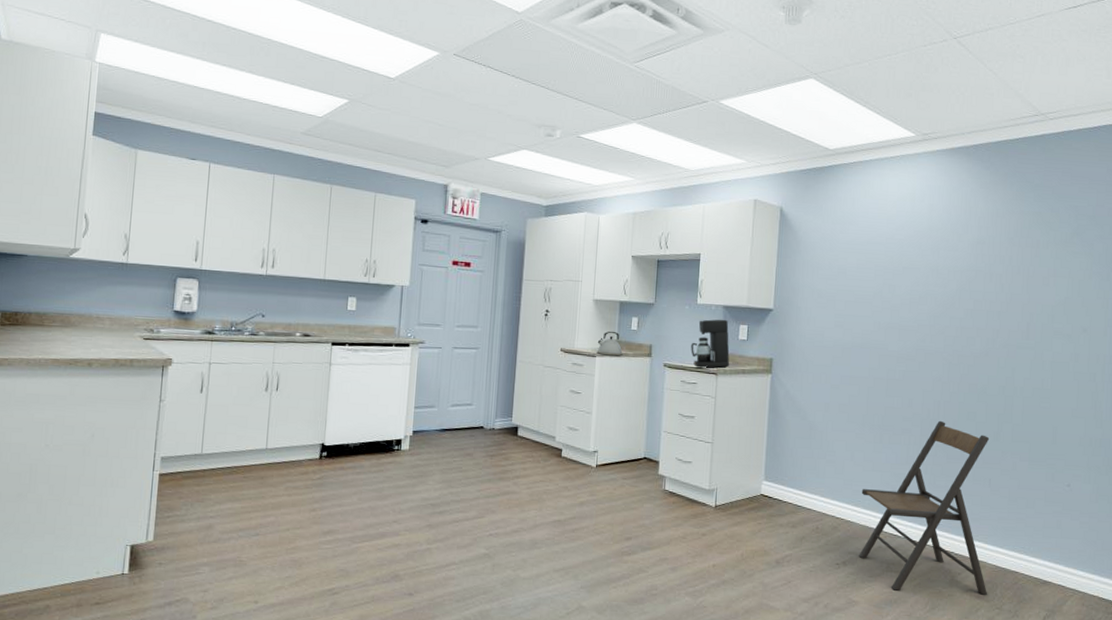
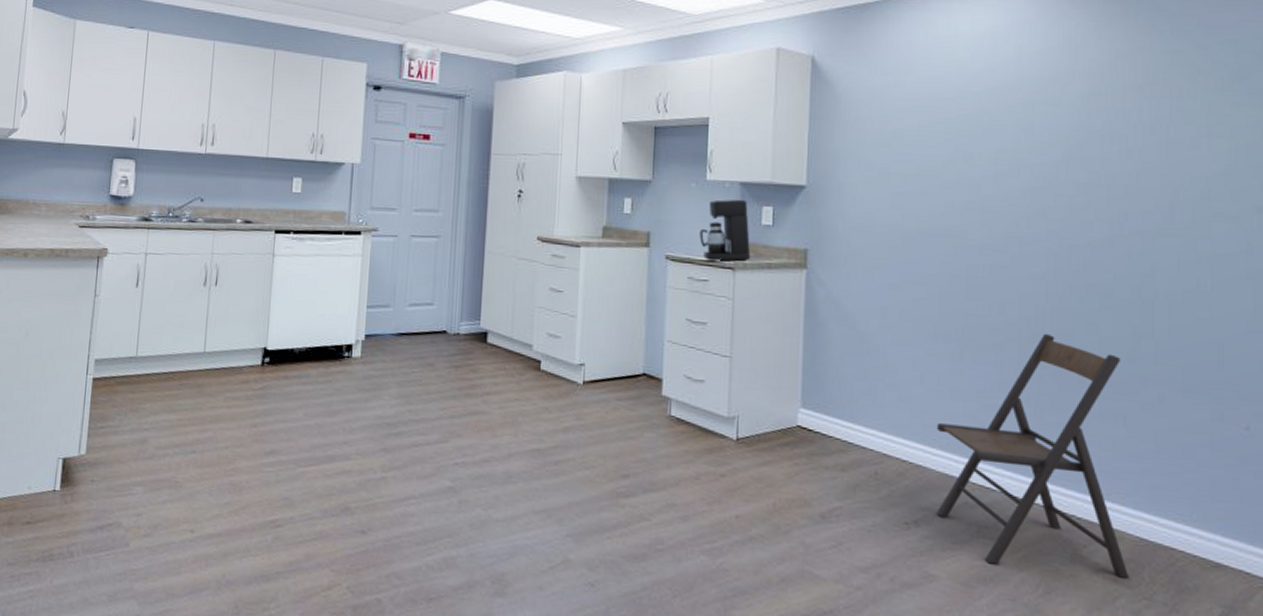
kettle: present [597,331,623,356] -> none [582,215,614,246]

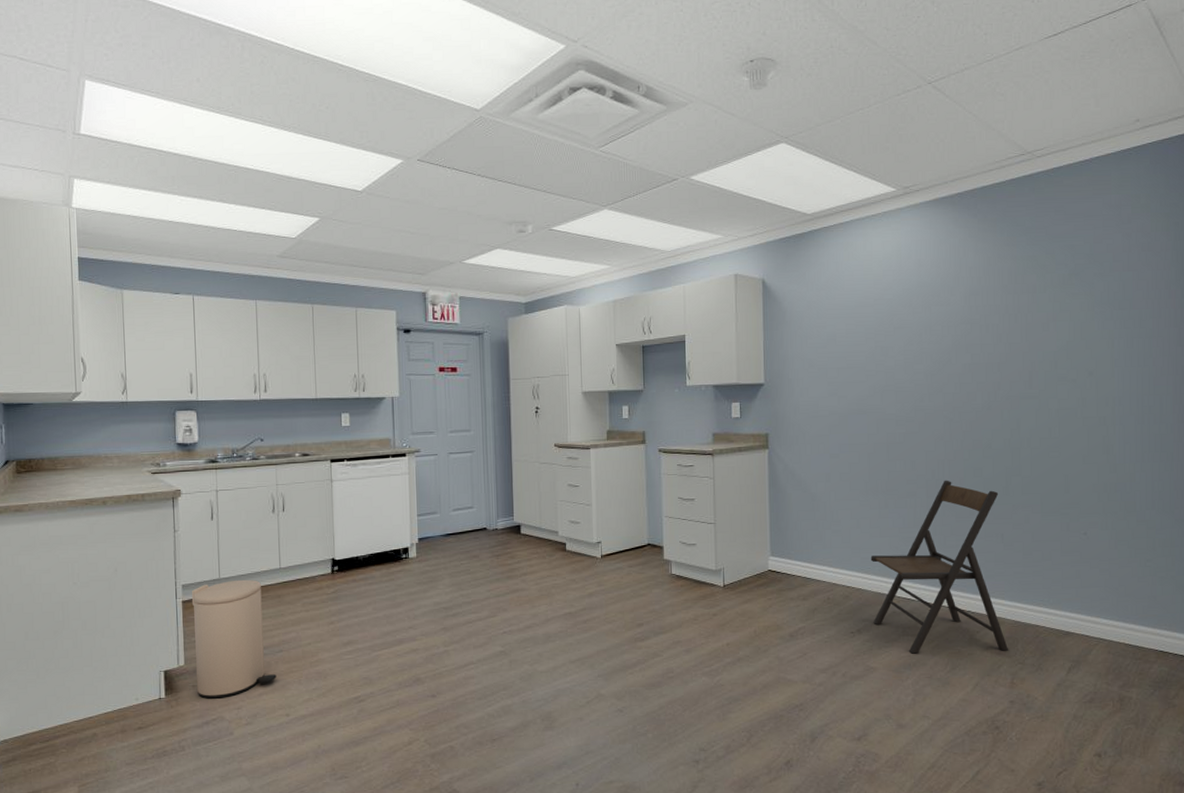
pedal bin: none [96,360,186,500] -> present [191,579,277,699]
coffee maker: present [699,199,751,262] -> none [684,399,725,451]

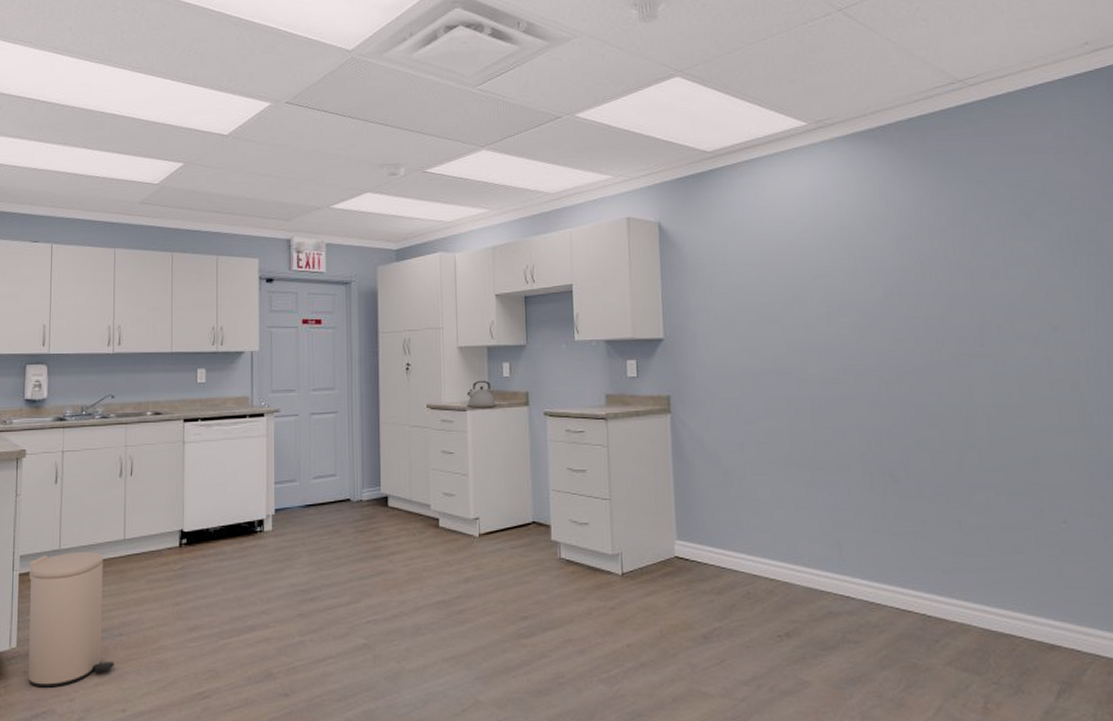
kettle: none [590,421,617,447] -> present [466,380,496,408]
folding chair: present [870,480,1008,654] -> none [797,453,977,666]

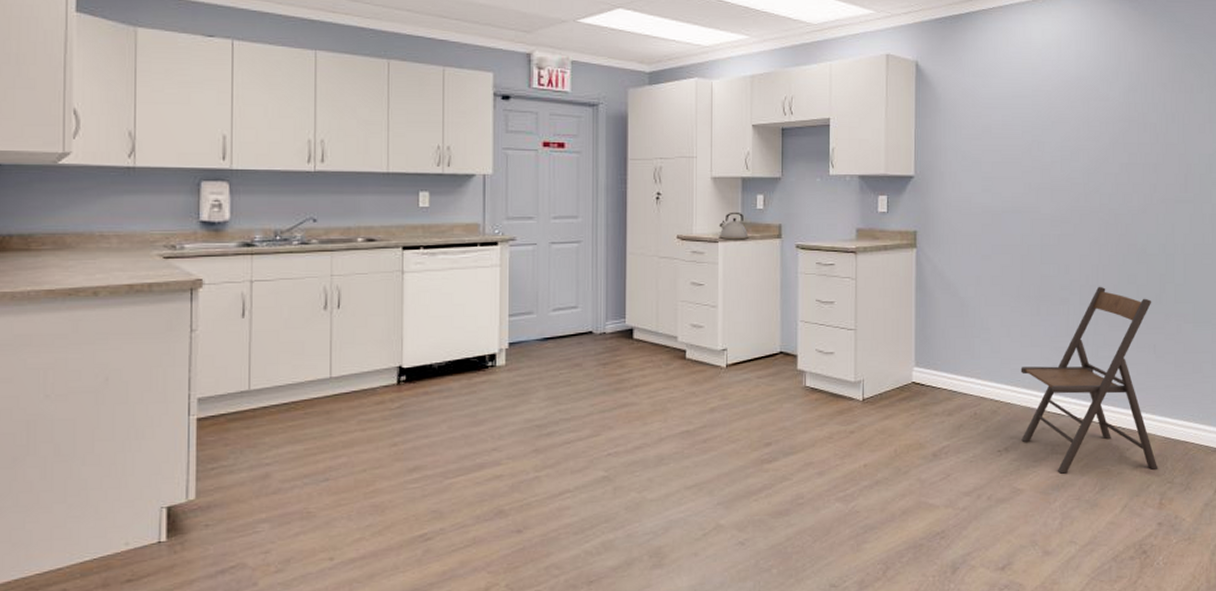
pedal bin: present [28,551,114,688] -> none [209,391,319,541]
folding chair: none [797,453,977,666] -> present [1020,286,1157,474]

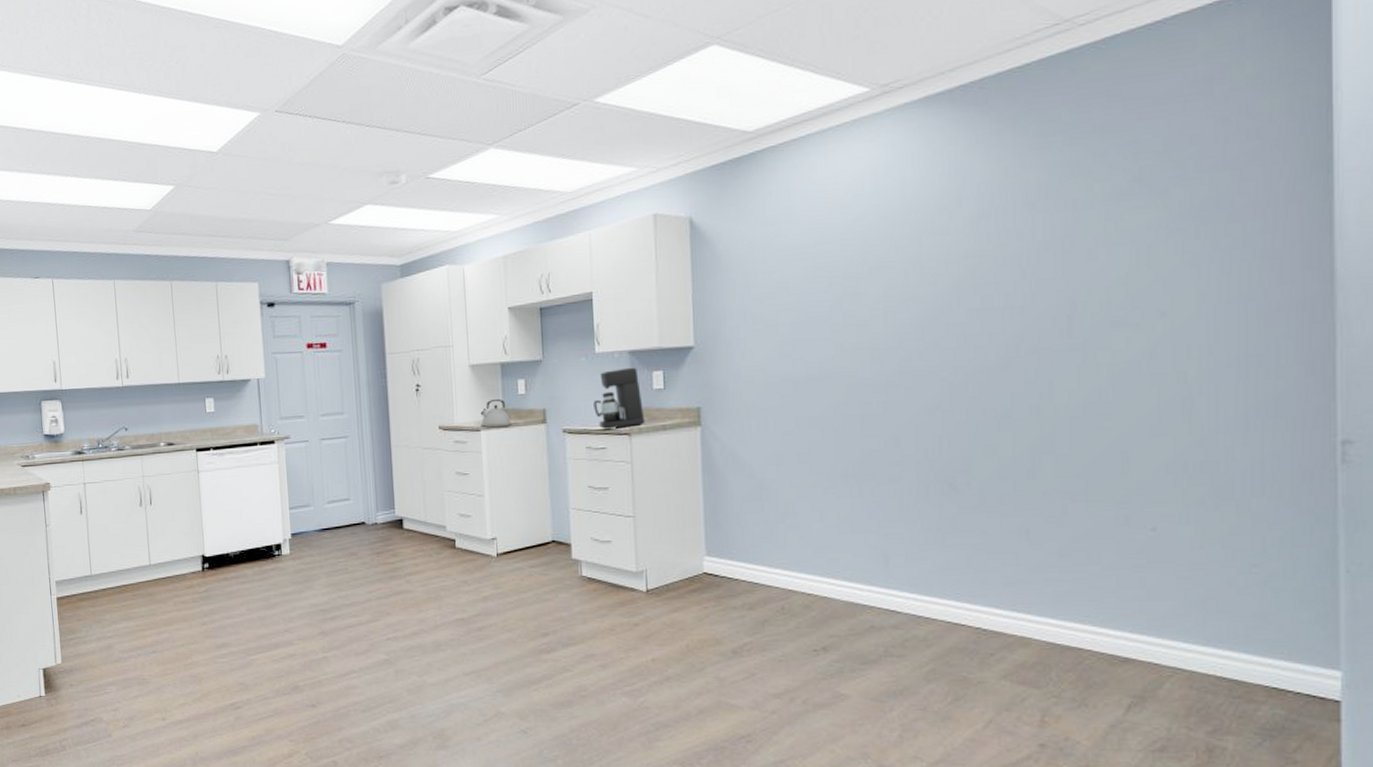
coffee maker: none [825,190,870,248] -> present [593,367,646,430]
folding chair: present [1020,286,1157,474] -> none [839,460,1036,680]

